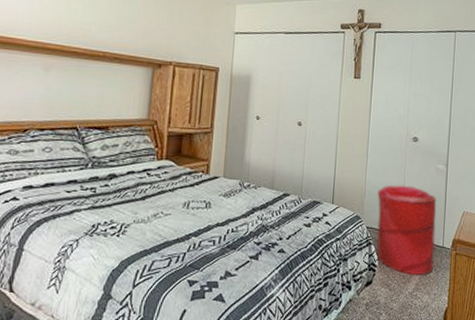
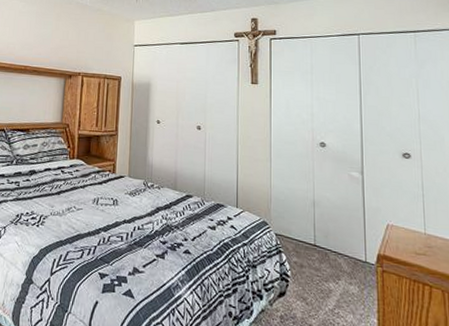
laundry hamper: present [377,184,437,276] -> none [284,191,357,292]

